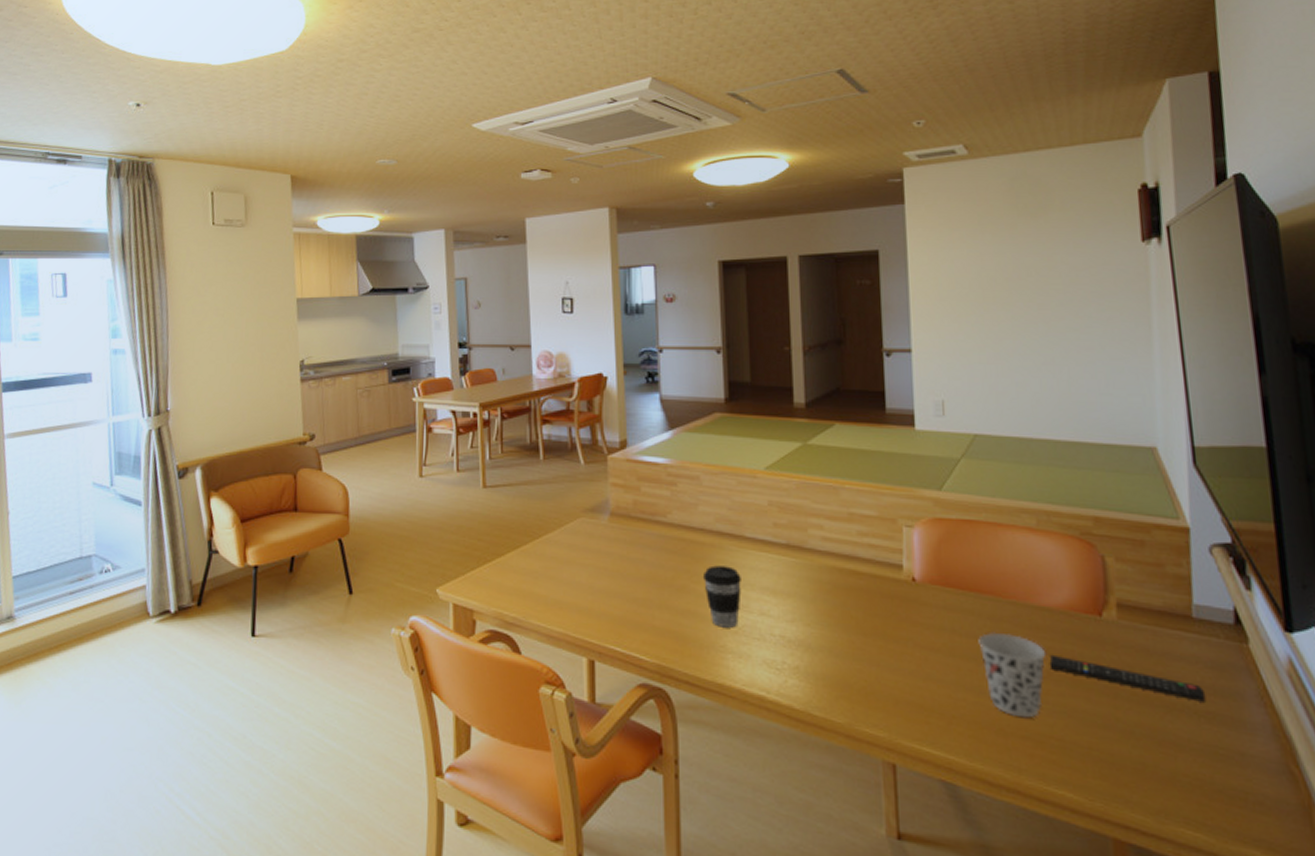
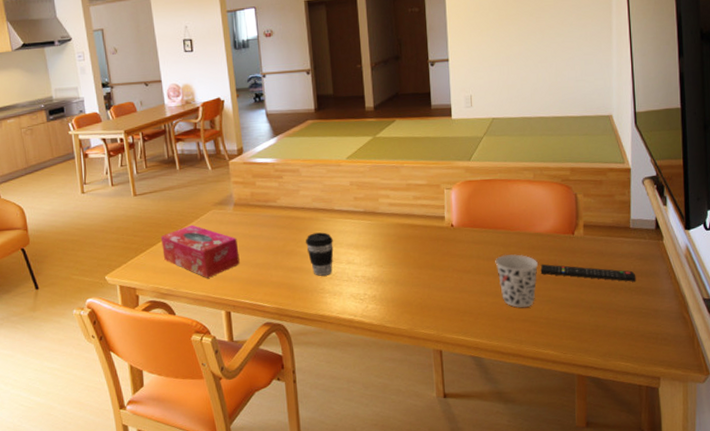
tissue box: none [511,534,612,609] -> present [160,224,240,278]

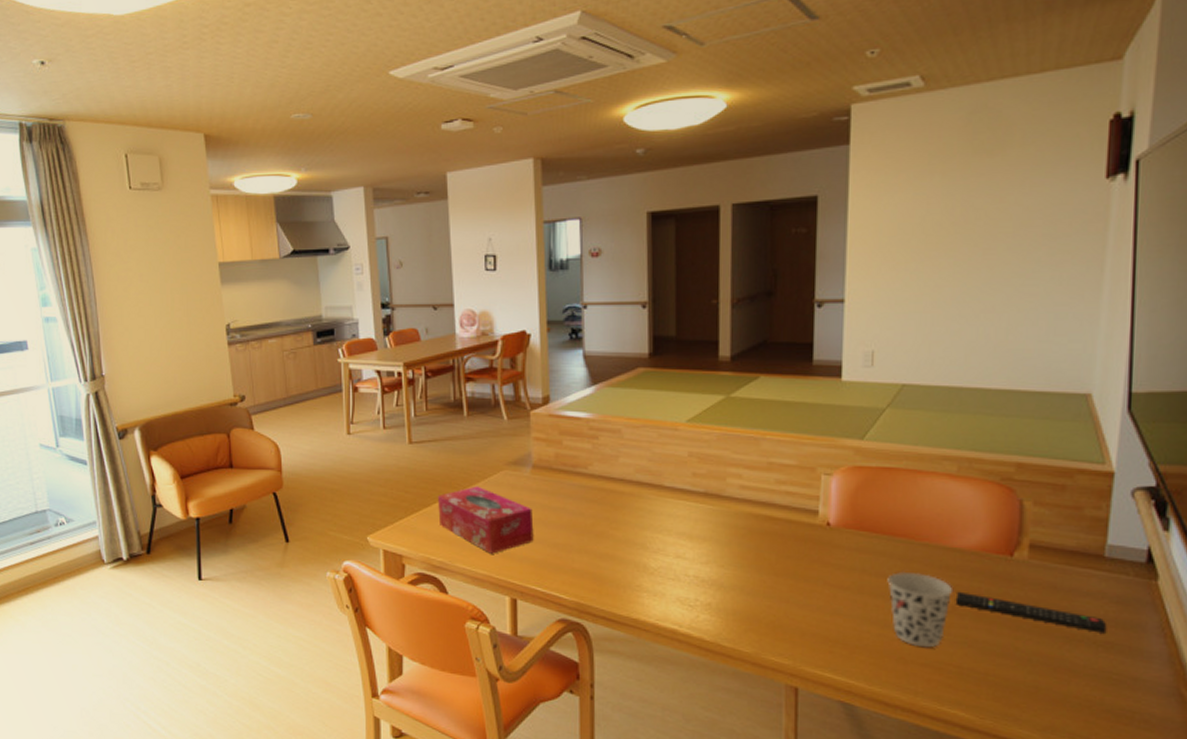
coffee cup: present [306,232,334,276] -> none [622,513,659,569]

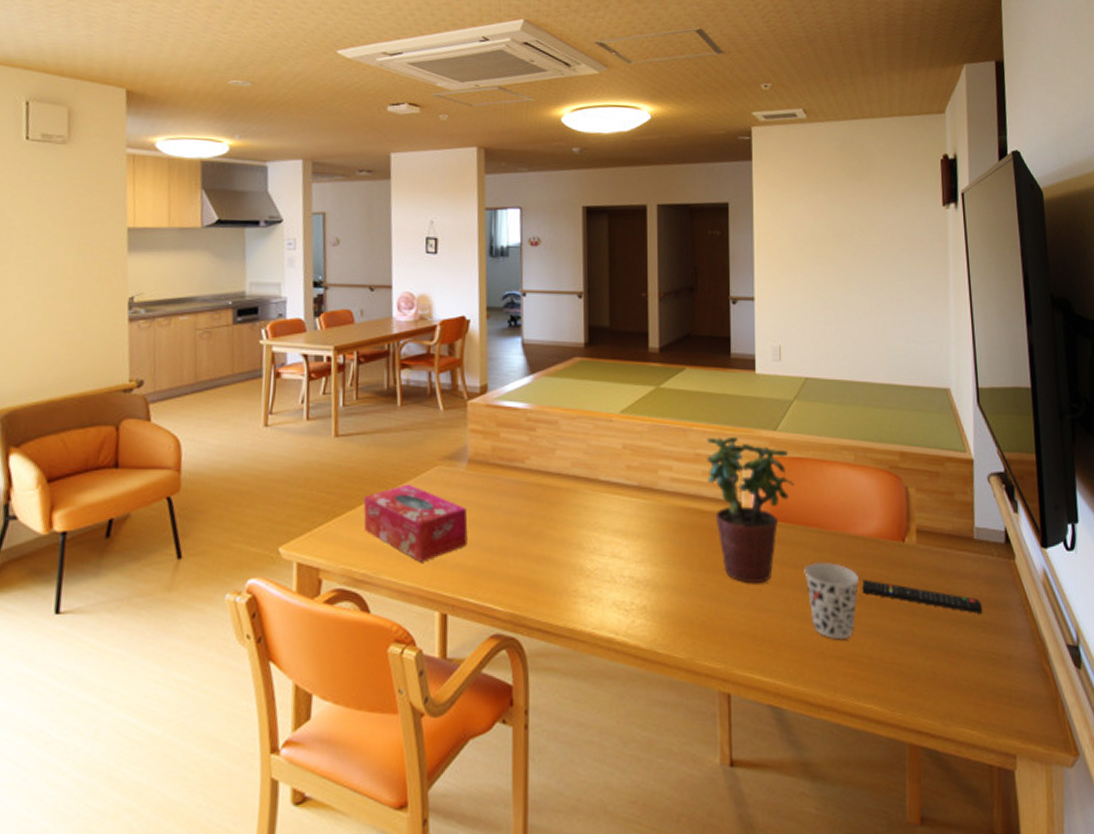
potted plant: none [781,445,881,589] -> present [707,436,794,584]

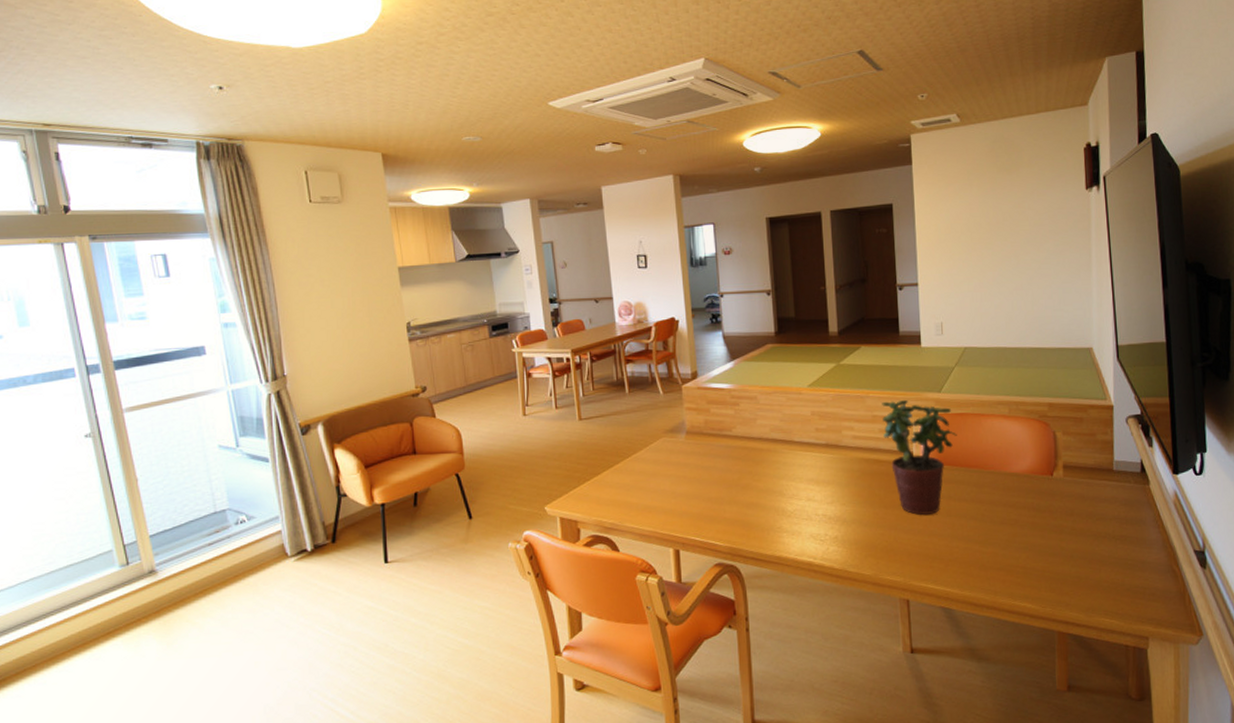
tissue box: present [363,484,468,562] -> none [606,453,691,512]
cup: present [804,561,860,640] -> none [967,495,1015,555]
remote control: present [862,579,983,614] -> none [1016,507,1121,530]

